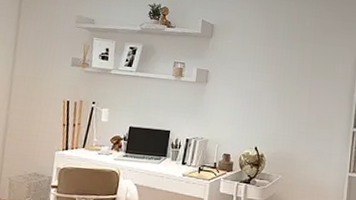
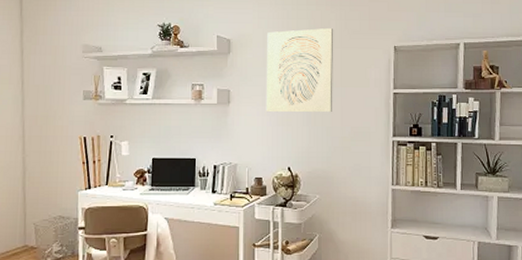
wall art: none [239,21,309,101] -> present [265,27,334,113]

